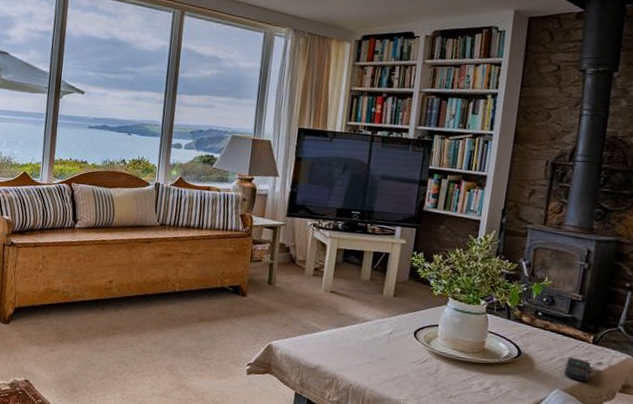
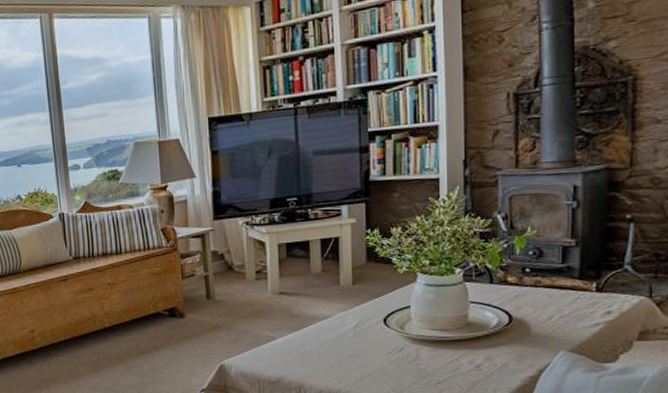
remote control: present [563,357,591,381] -> none [567,312,598,336]

